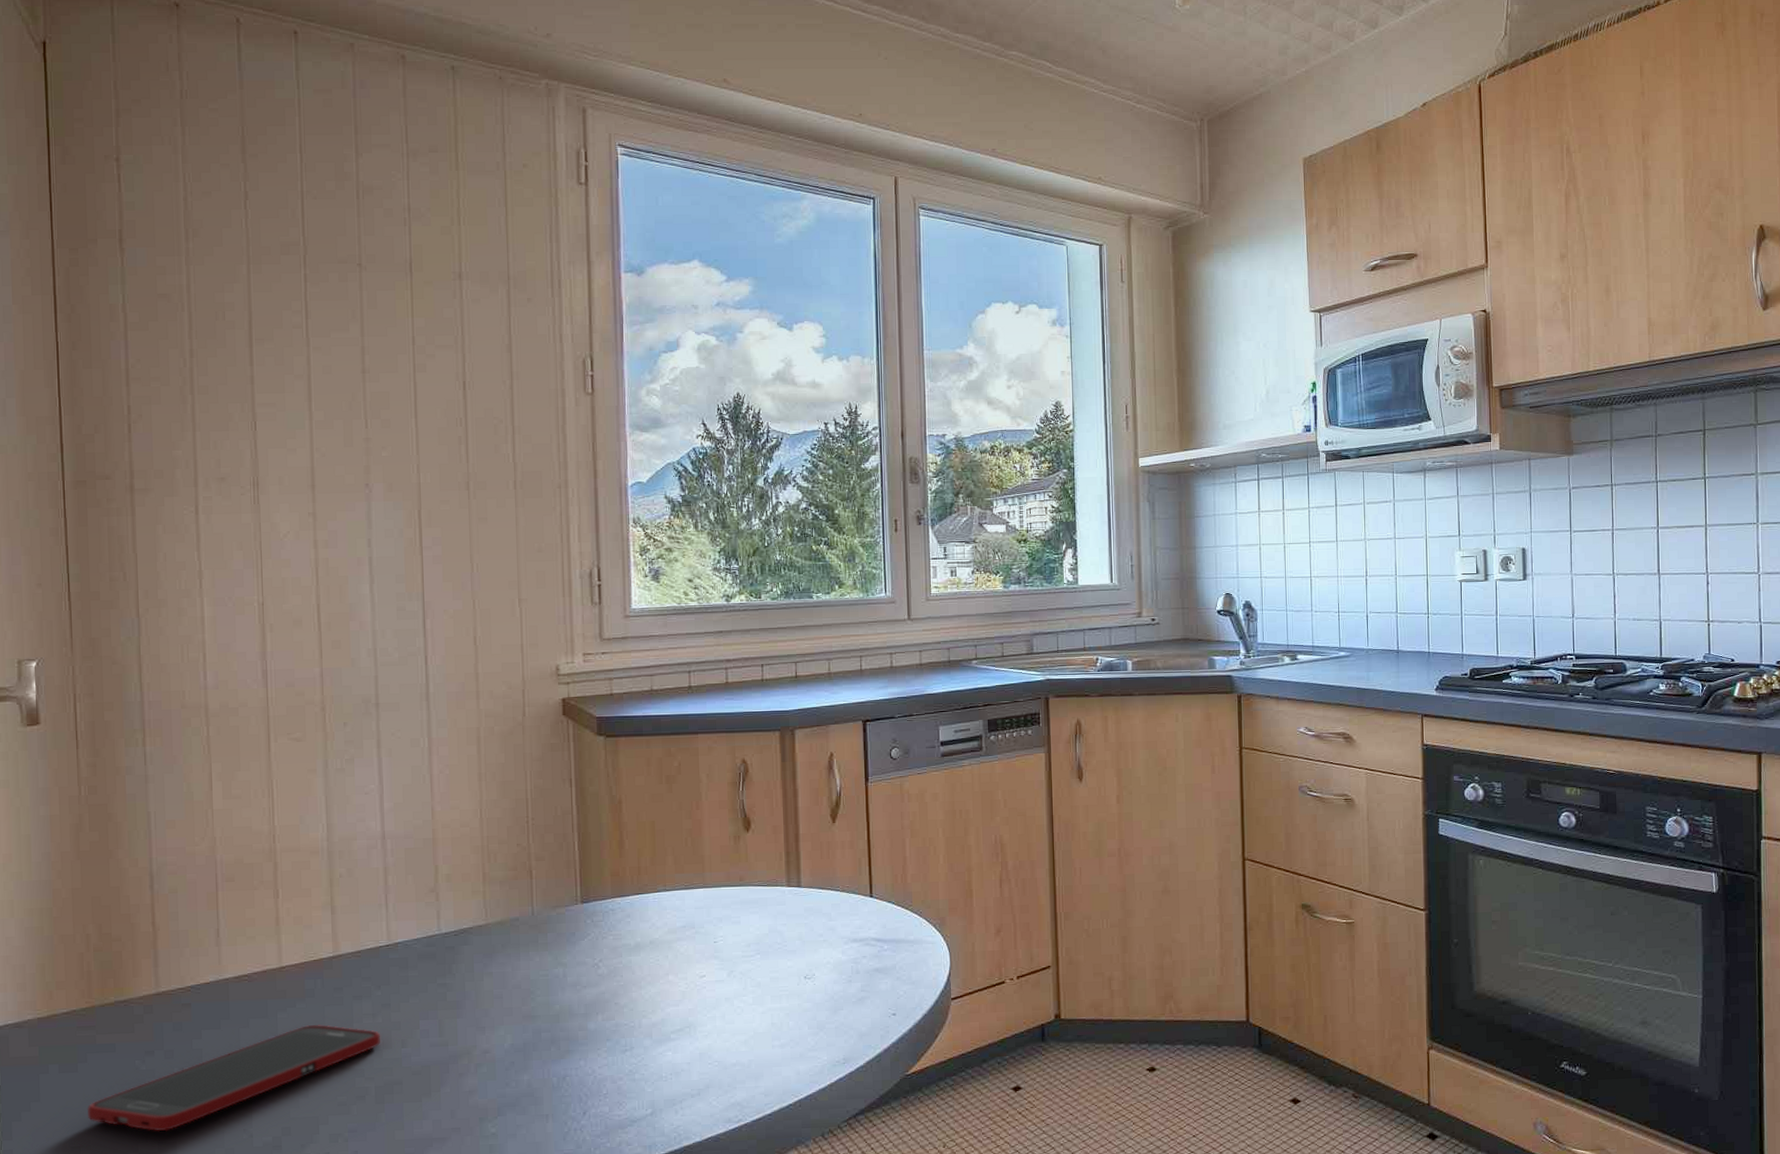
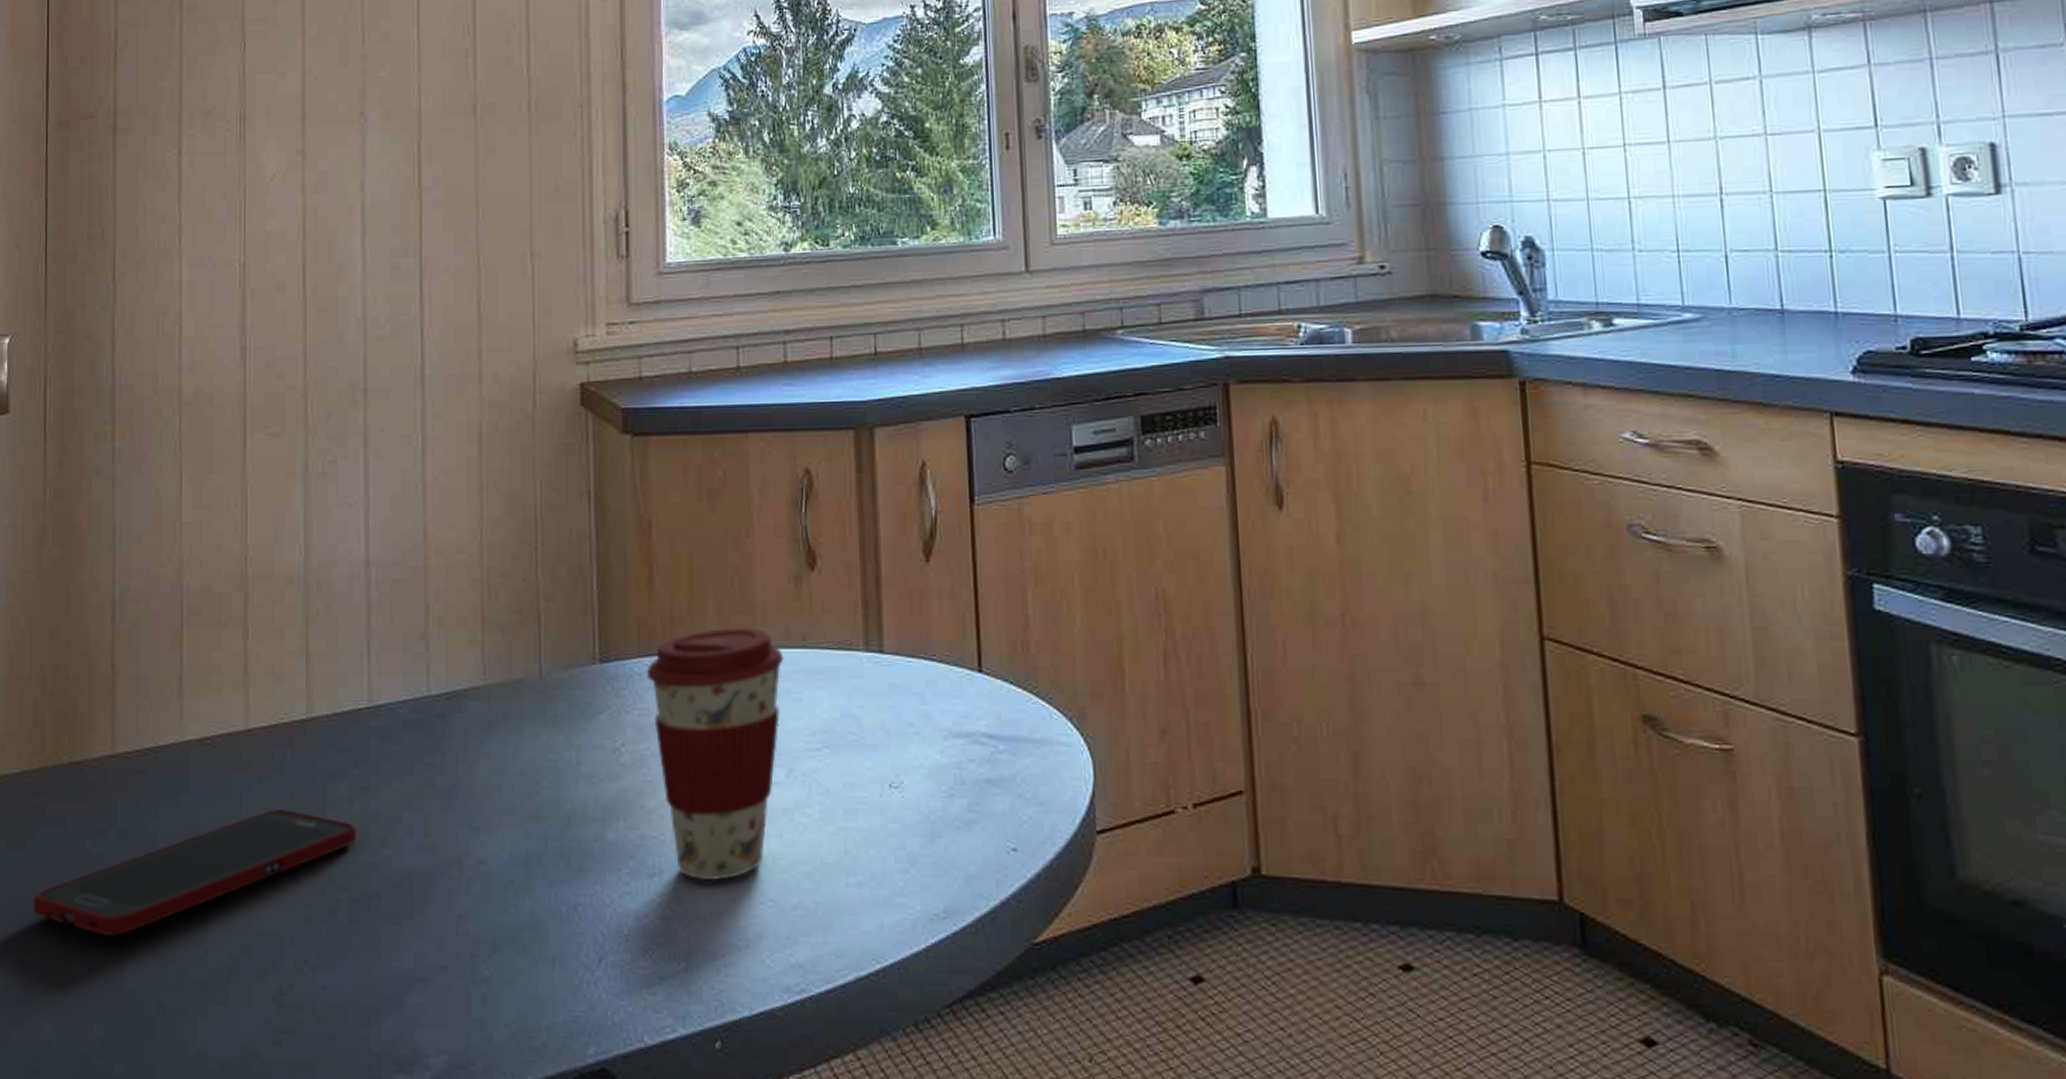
coffee cup: none [618,873,726,1052] -> present [646,627,784,882]

